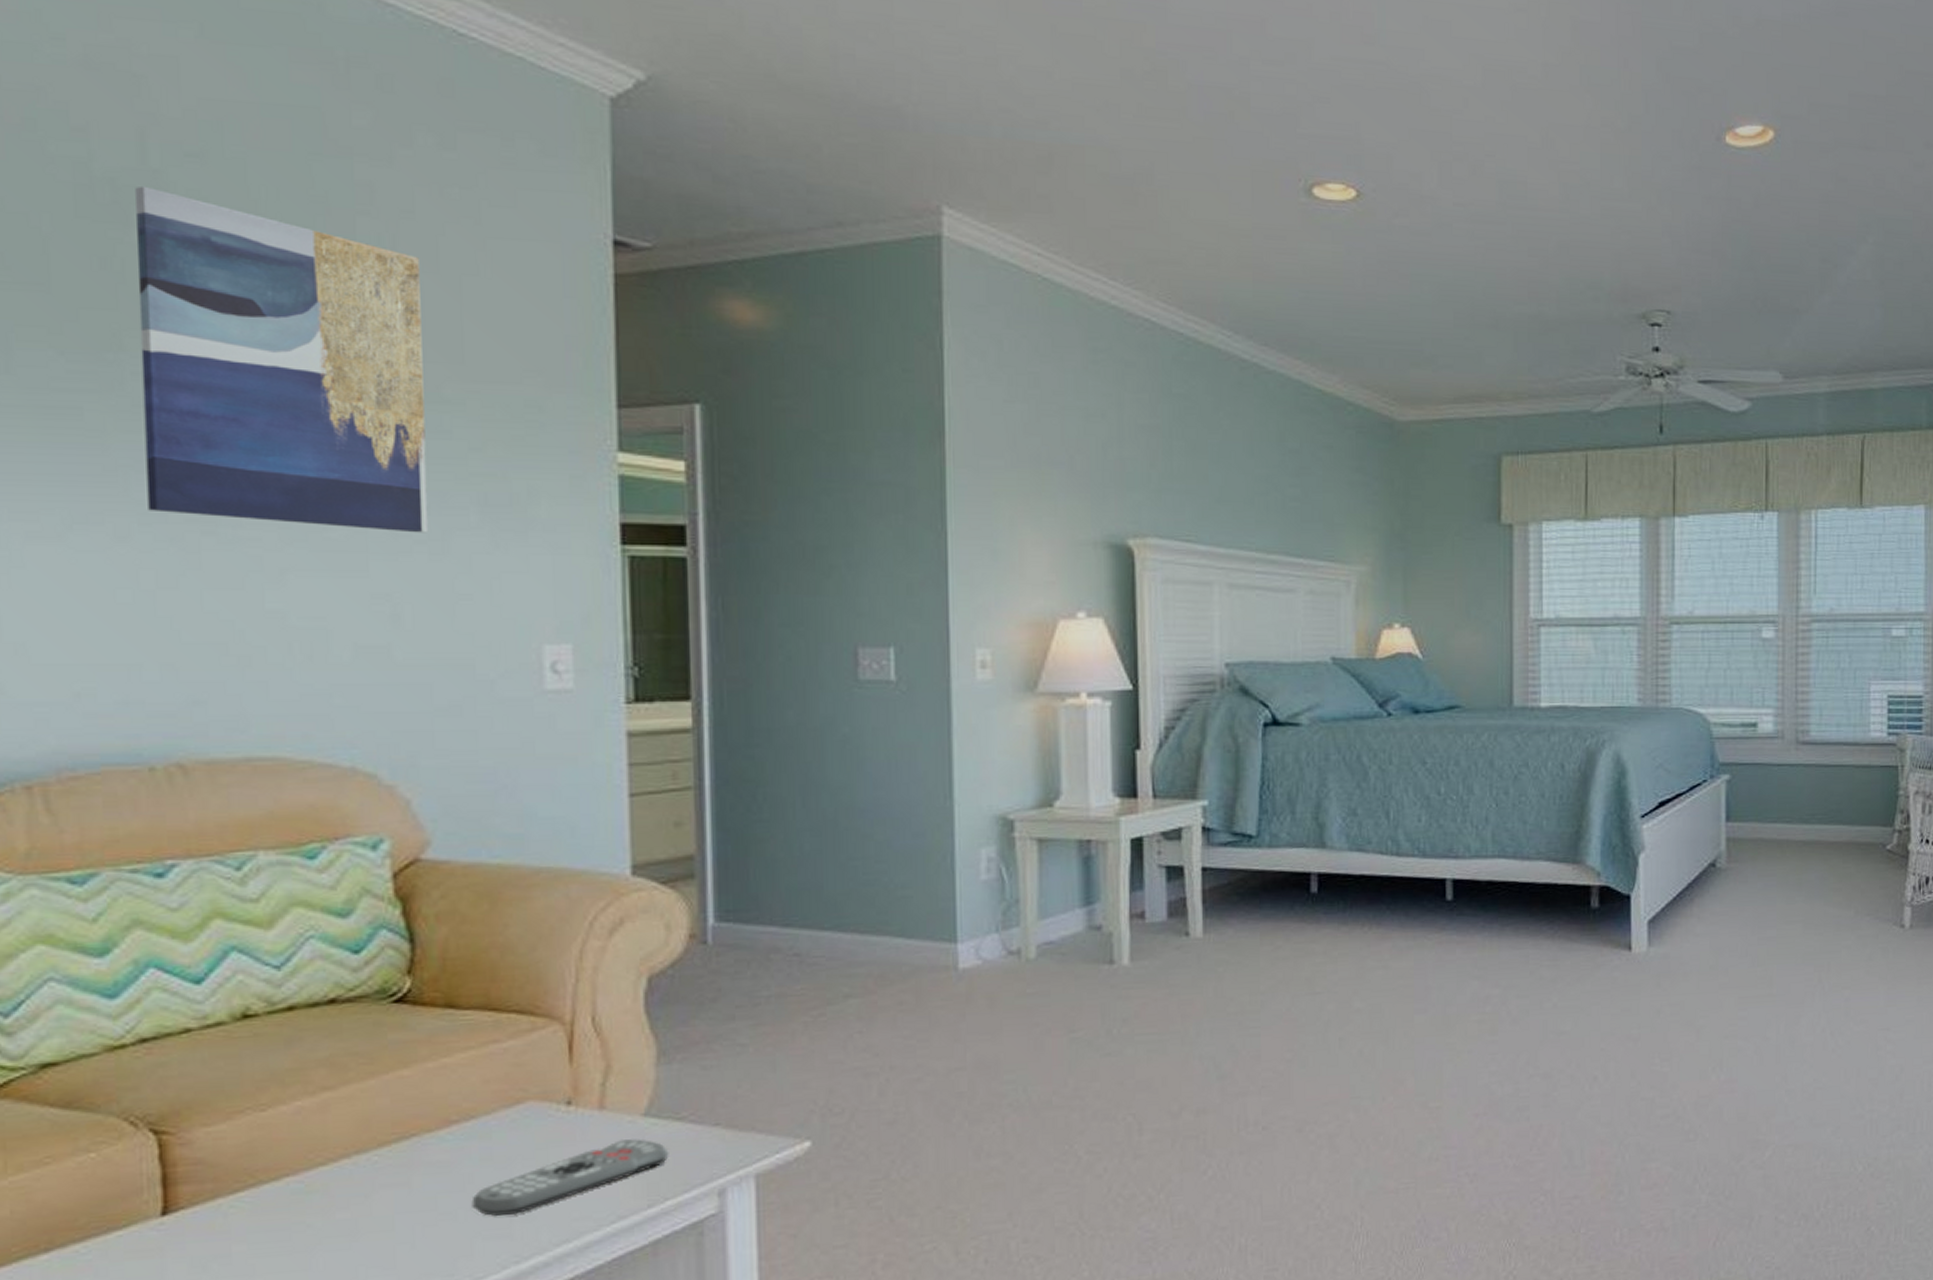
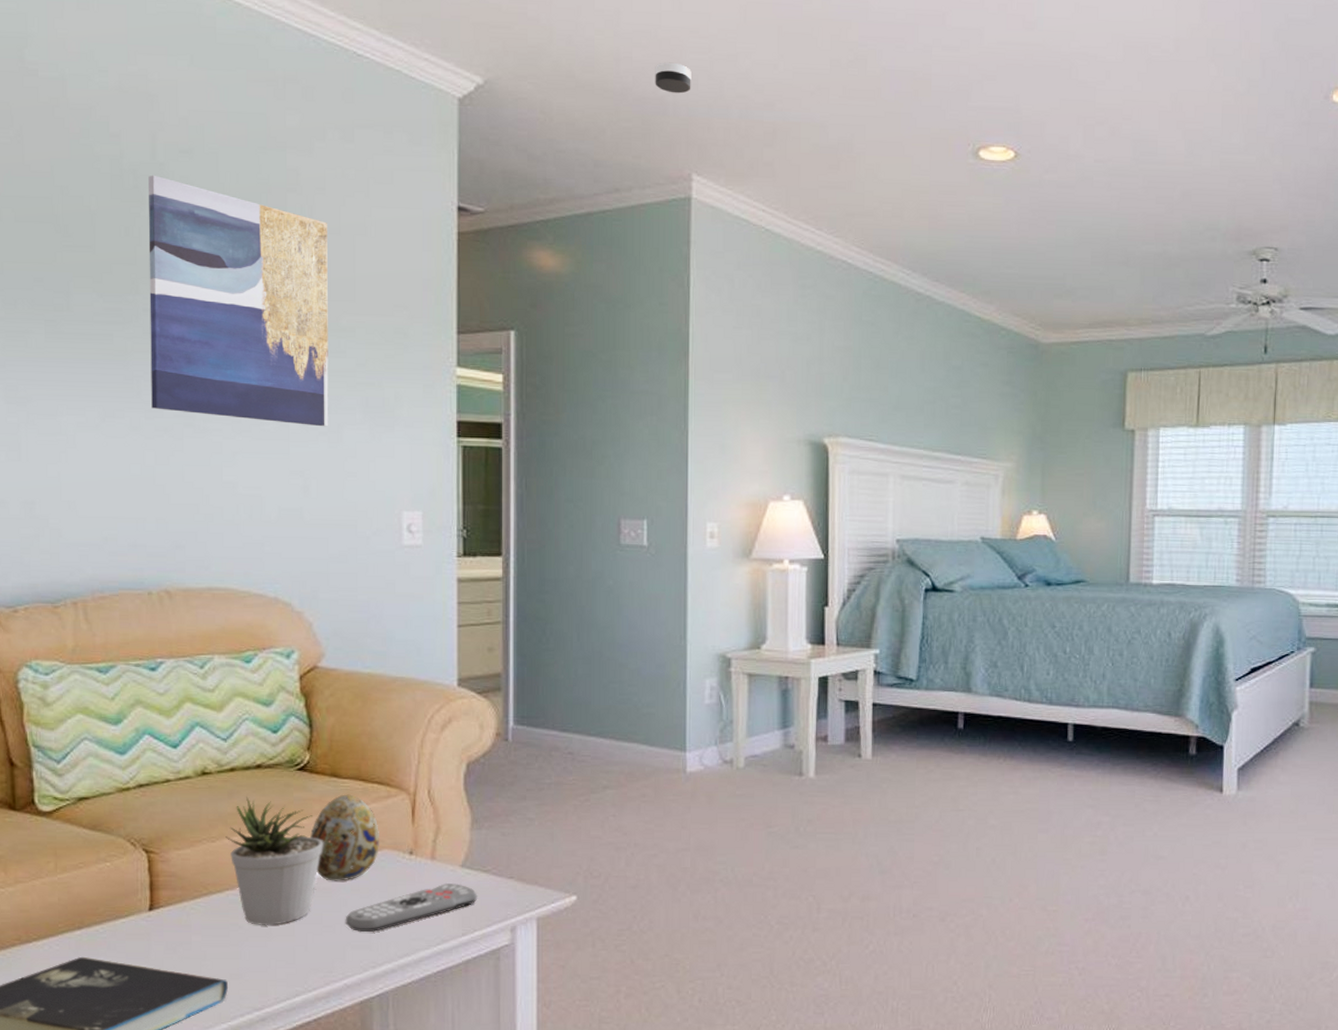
potted plant: none [282,1044,436,1221] -> present [226,796,323,925]
decorative egg: none [415,1030,523,1151] -> present [310,794,380,881]
smoke detector: none [887,62,937,104] -> present [655,62,691,94]

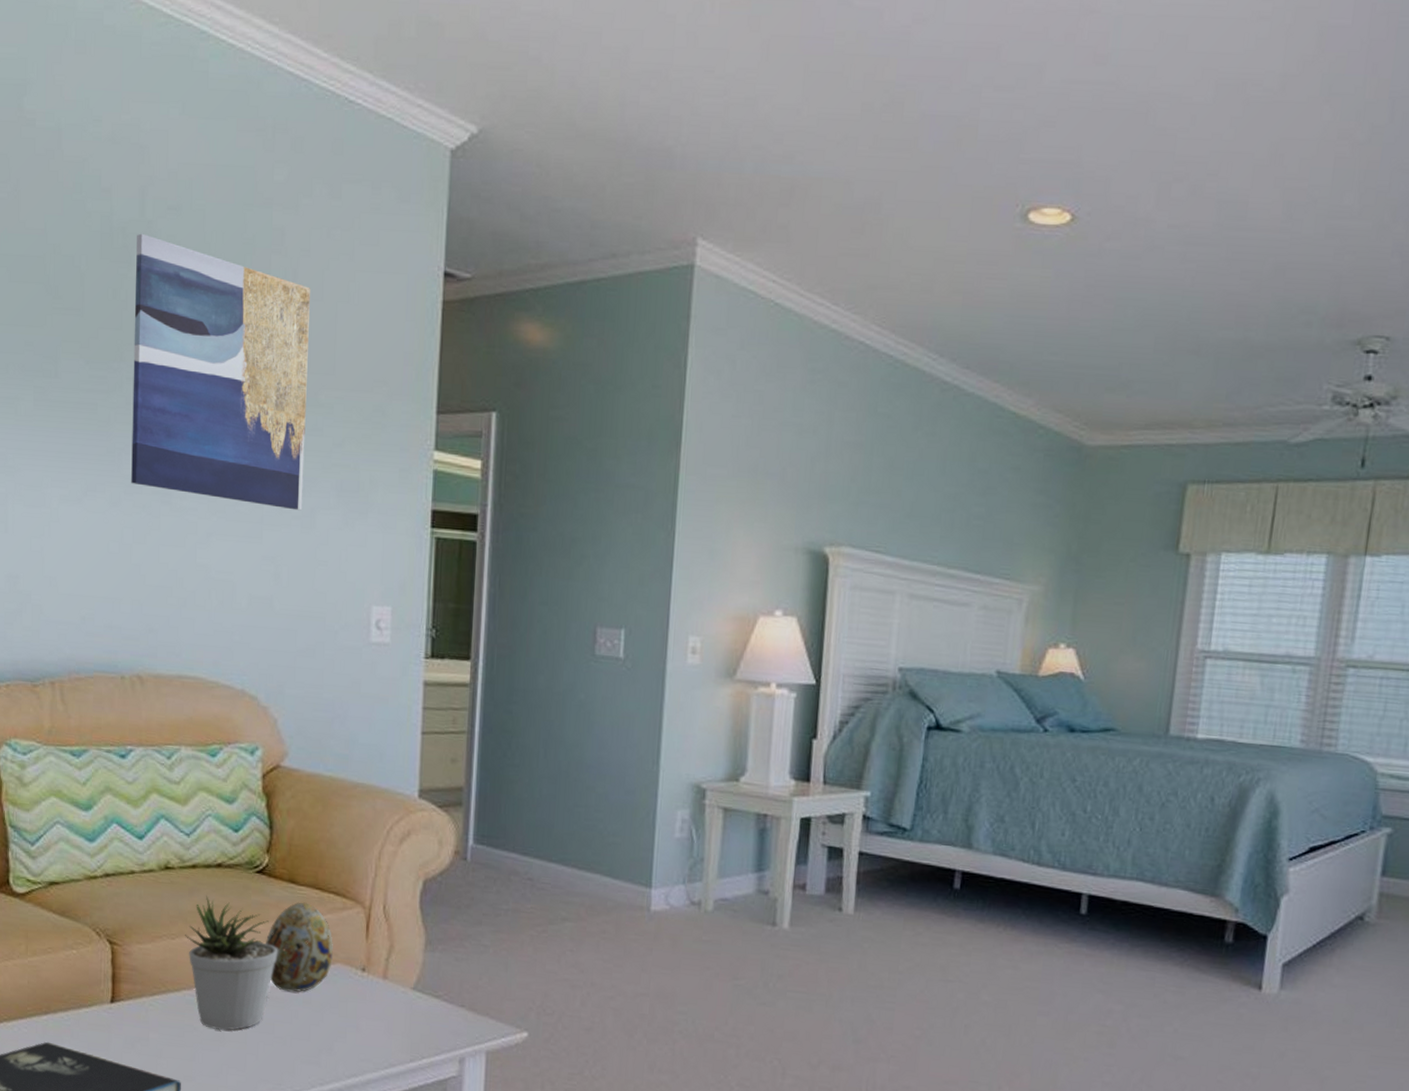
remote control: present [345,883,478,933] -> none [295,1005,428,1048]
smoke detector: present [655,62,691,94] -> none [662,107,704,144]

